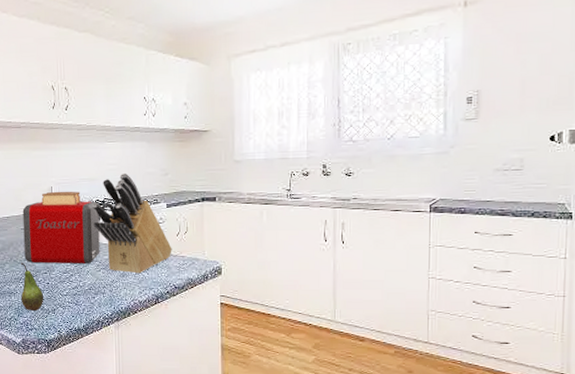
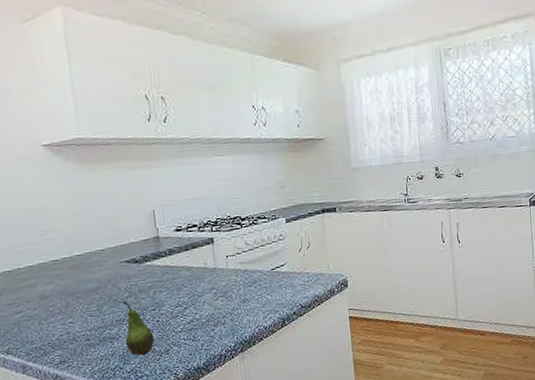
toaster: present [22,191,100,264] -> none [120,213,217,300]
knife block: present [93,172,172,274] -> none [204,188,296,298]

